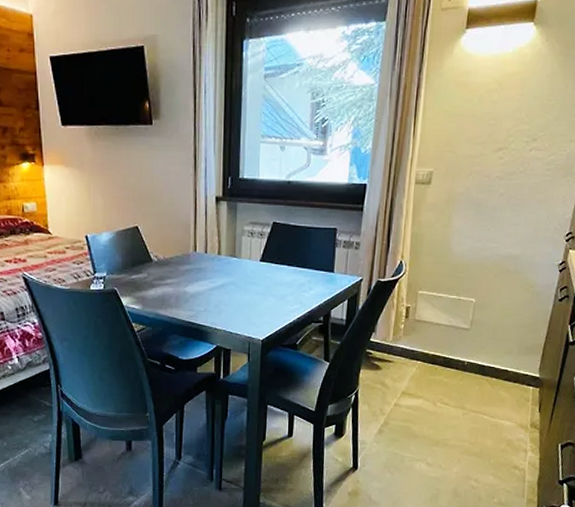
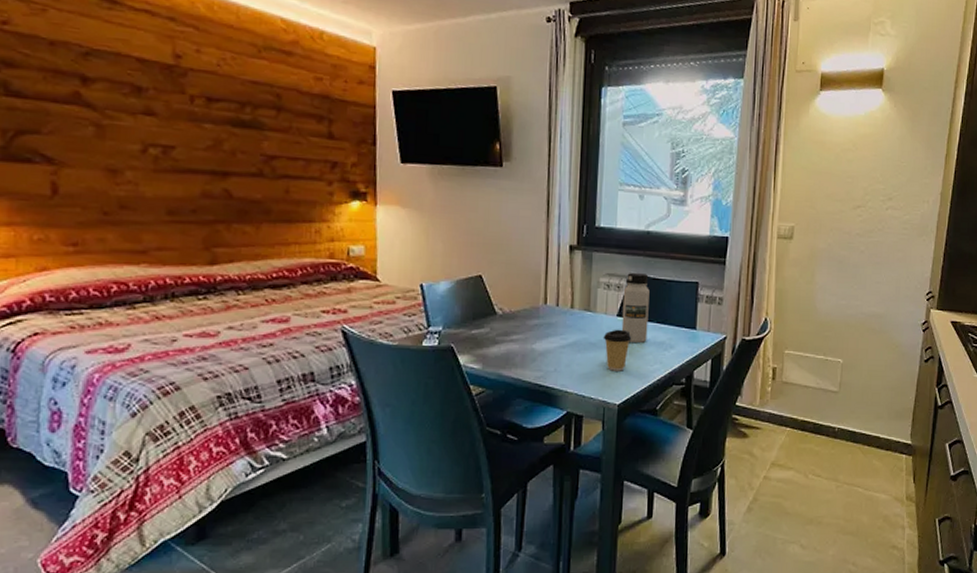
coffee cup: none [247,273,274,311] -> present [603,329,632,371]
water bottle: none [264,220,290,285] -> present [621,272,650,342]

